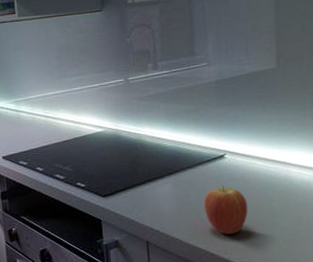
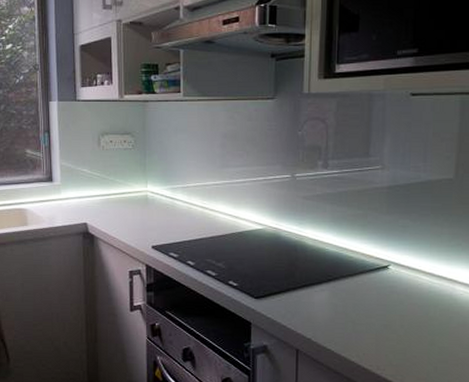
fruit: present [203,185,248,234] -> none [360,298,407,349]

